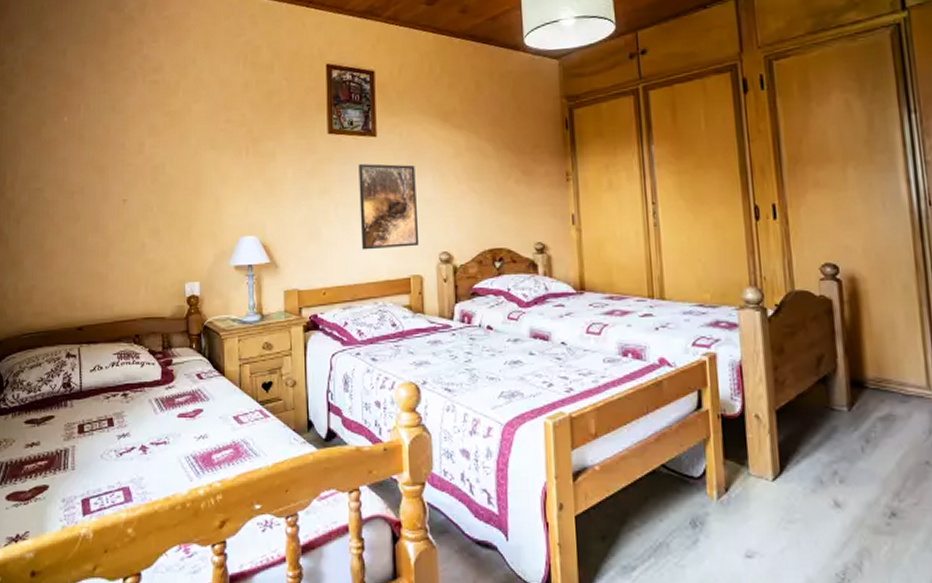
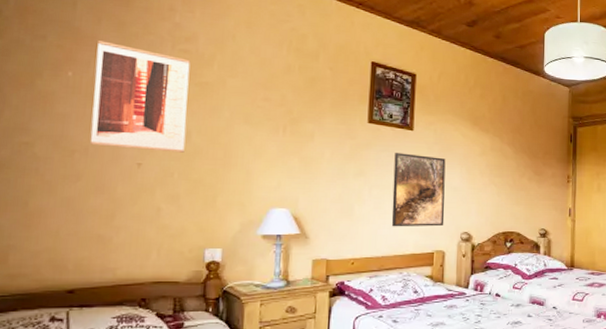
wall art: none [84,83,160,186] -> present [89,41,191,153]

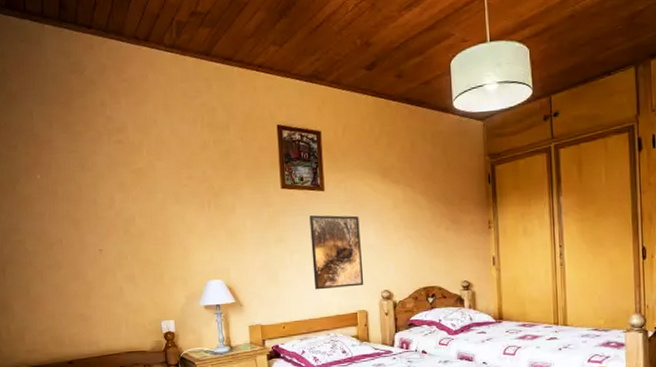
wall art: present [89,41,191,153] -> none [53,143,132,237]

